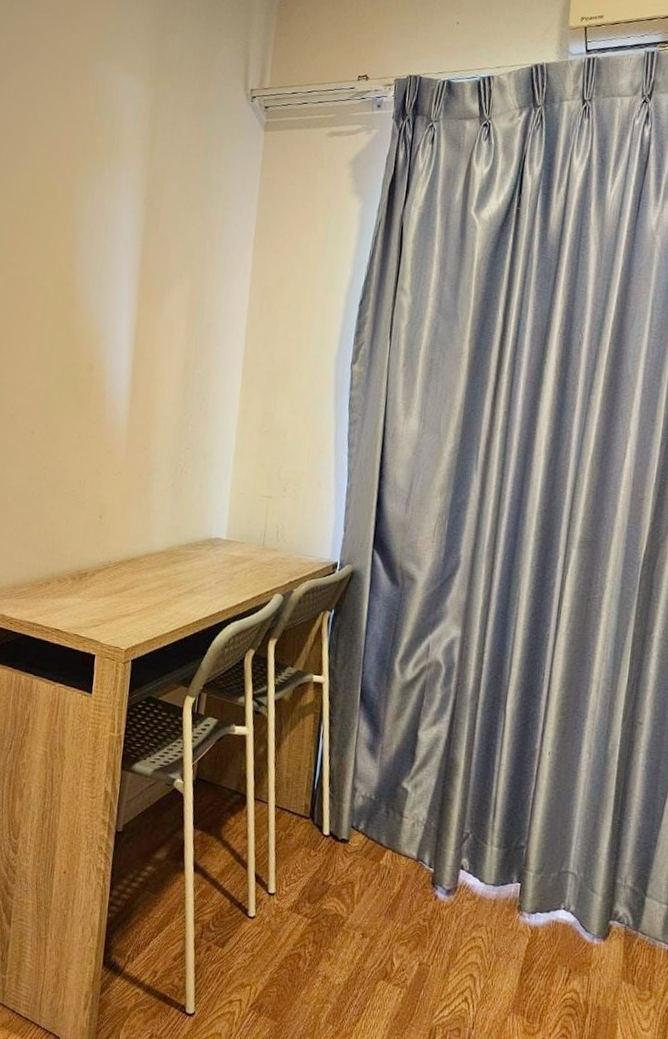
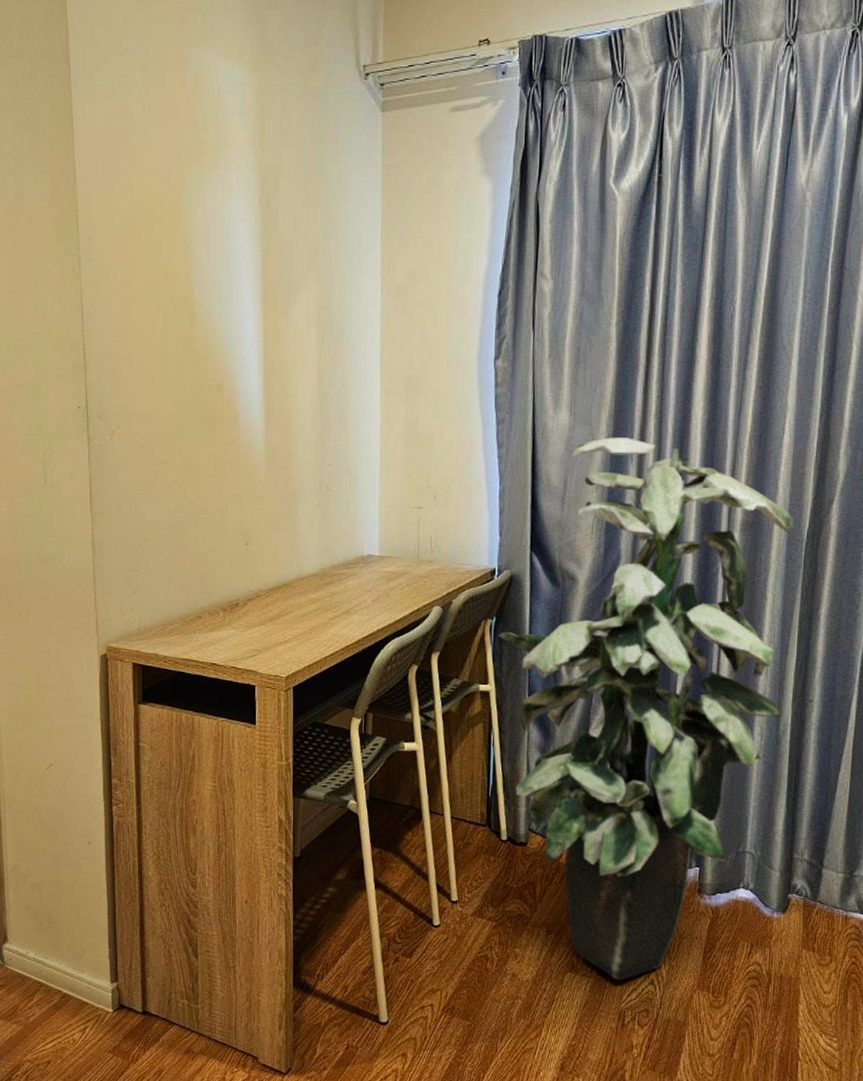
indoor plant: none [335,446,631,995] -> present [498,437,793,980]

